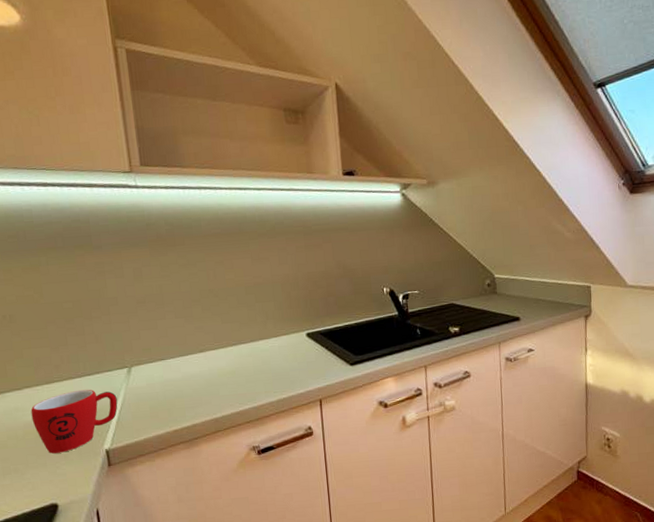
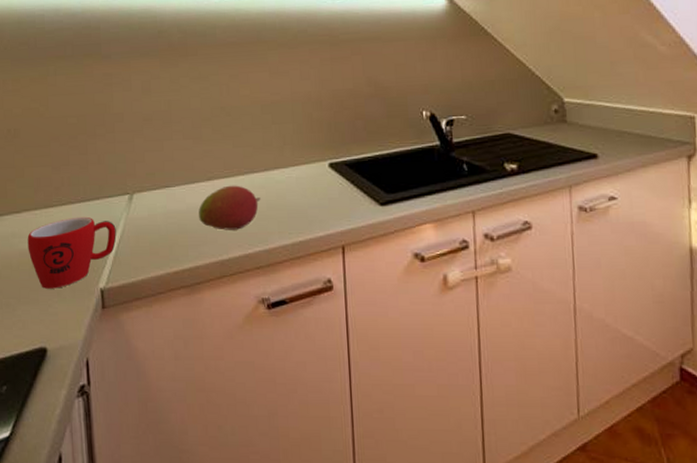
fruit: none [193,355,248,393] -> present [199,185,261,230]

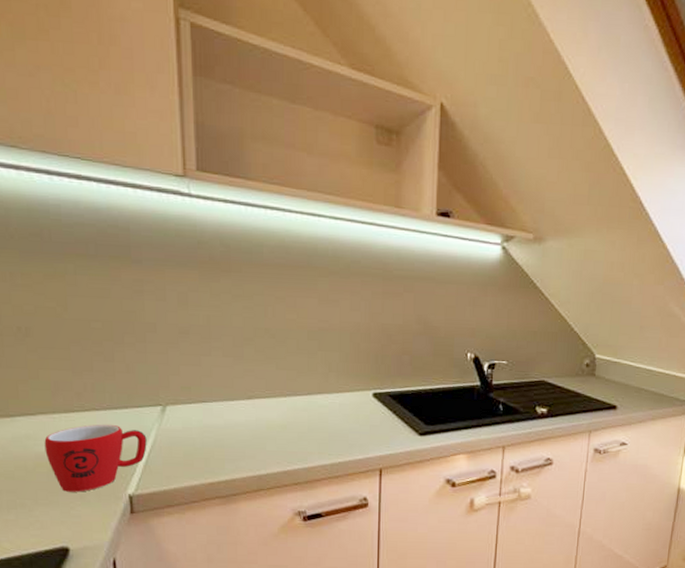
fruit: present [199,185,261,230] -> none [237,405,302,448]

